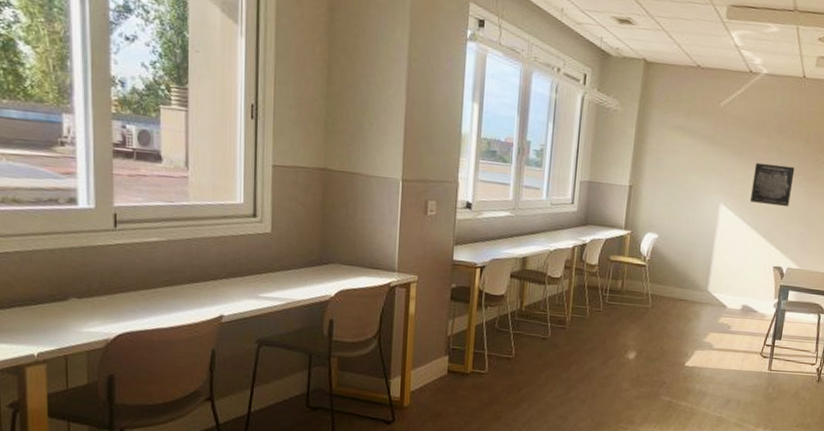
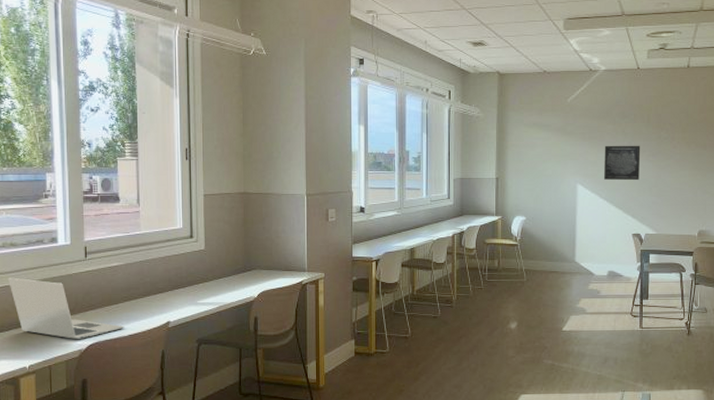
laptop: none [10,242,165,327] -> present [8,277,125,339]

